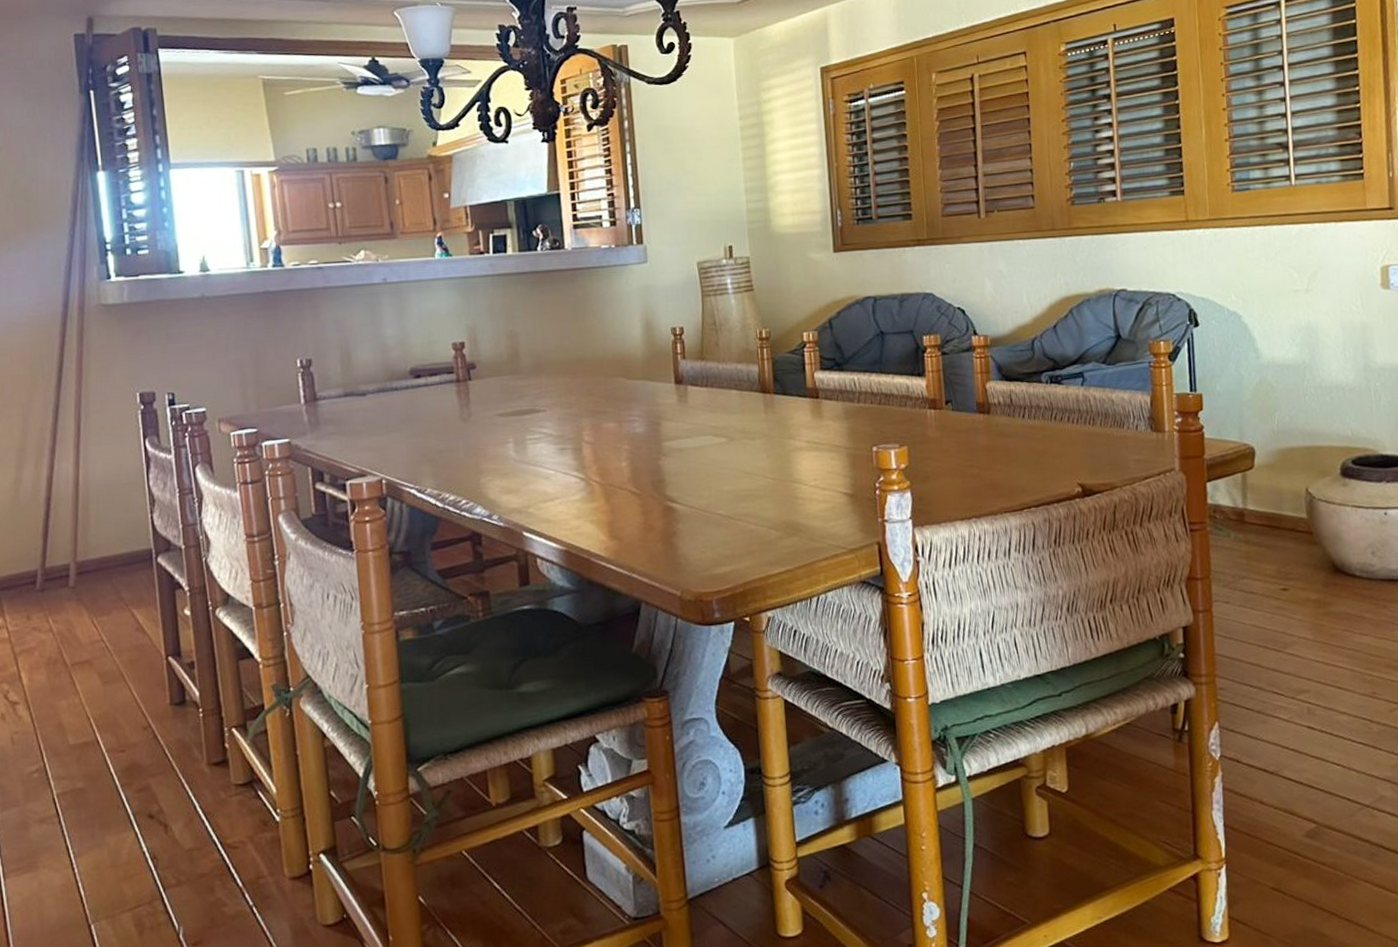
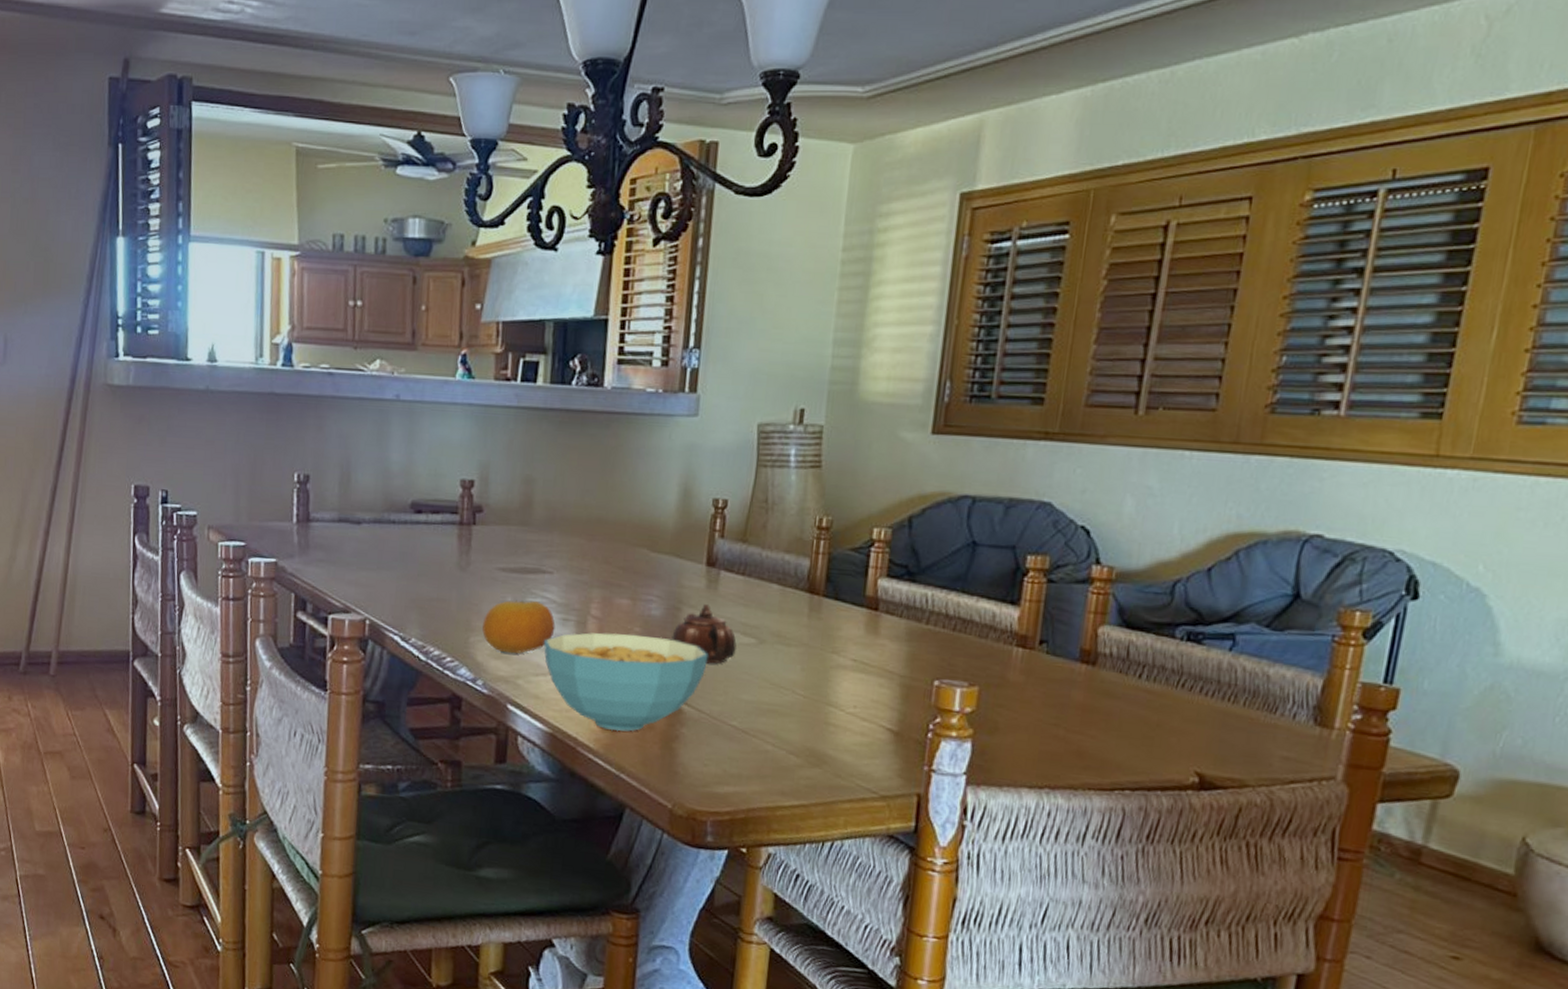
fruit: none [490,437,555,487] -> present [482,600,556,654]
cereal bowl: none [547,450,690,538] -> present [544,632,708,732]
teapot: none [656,416,712,466] -> present [671,604,737,664]

